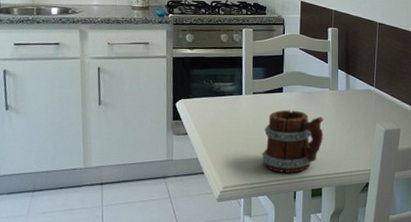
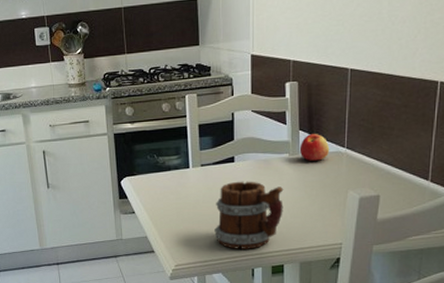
apple: none [338,73,362,96] -> present [299,134,330,161]

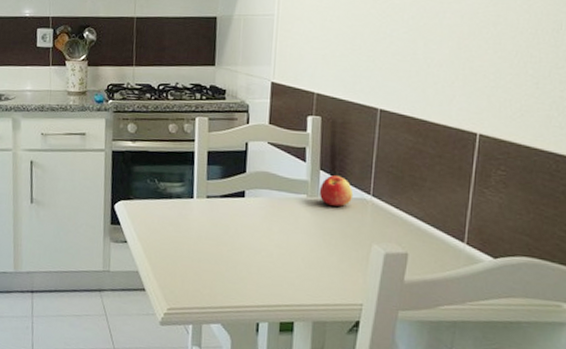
mug: present [214,181,284,249] -> none [216,219,299,300]

